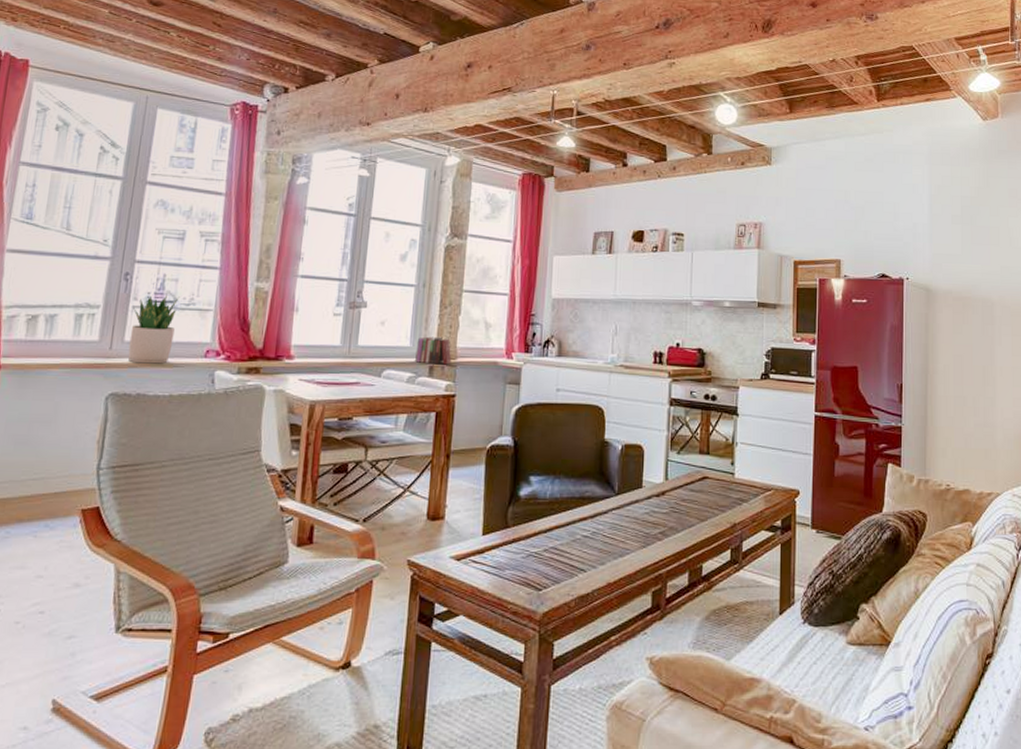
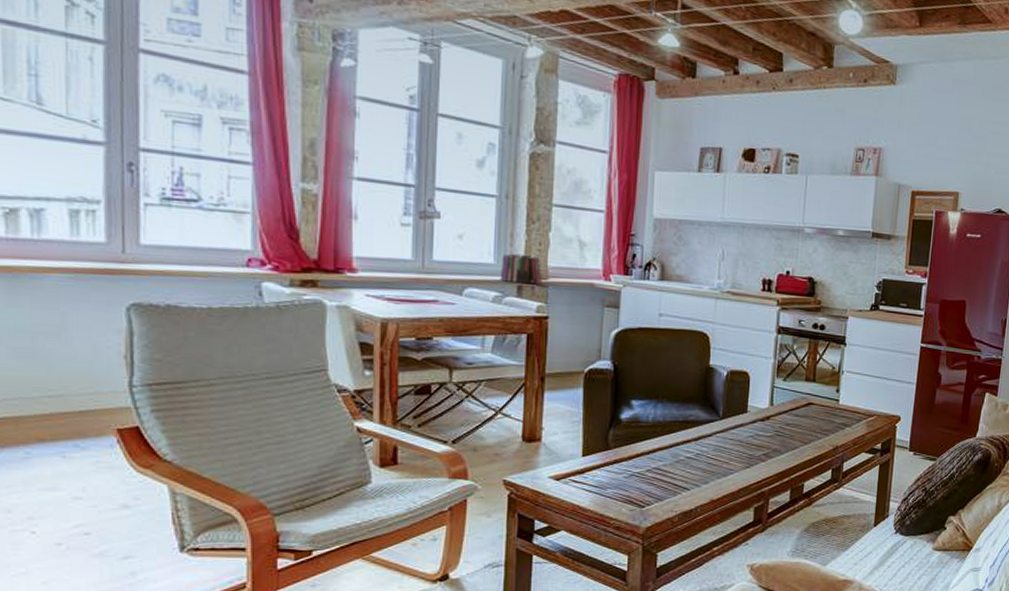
planter: present [127,293,180,364] -> none [146,190,205,272]

